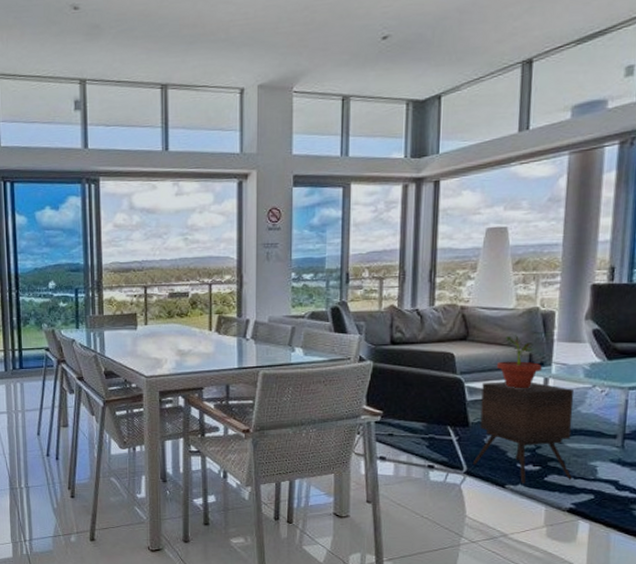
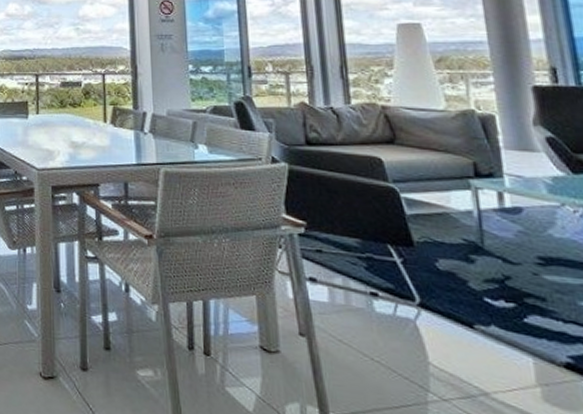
side table: present [472,382,575,483] -> none [422,193,561,324]
potted plant: present [496,334,542,388] -> none [435,138,492,203]

